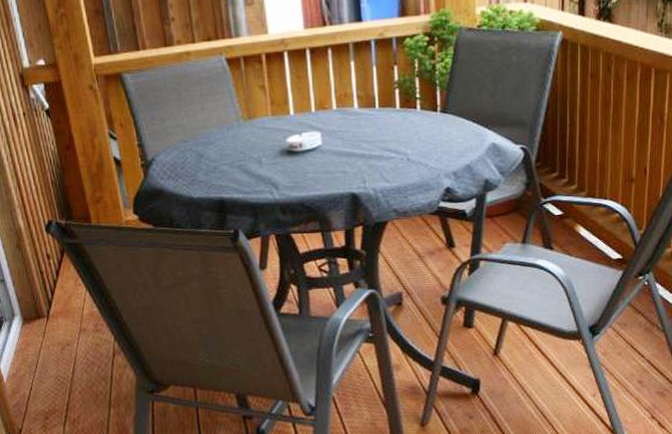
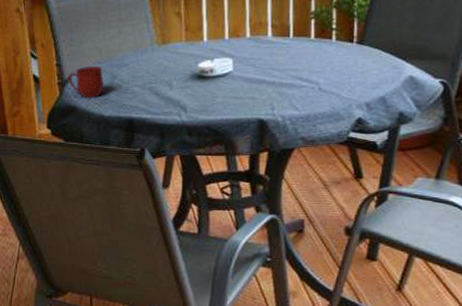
mug: none [151,146,191,180] -> present [67,67,104,99]

